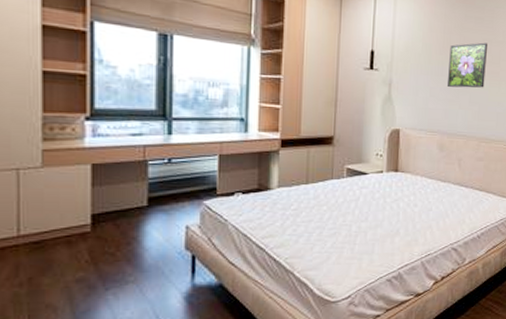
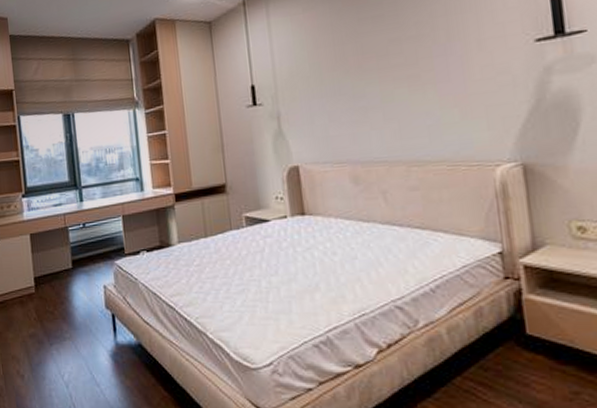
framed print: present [448,42,487,88] -> none [344,42,402,108]

